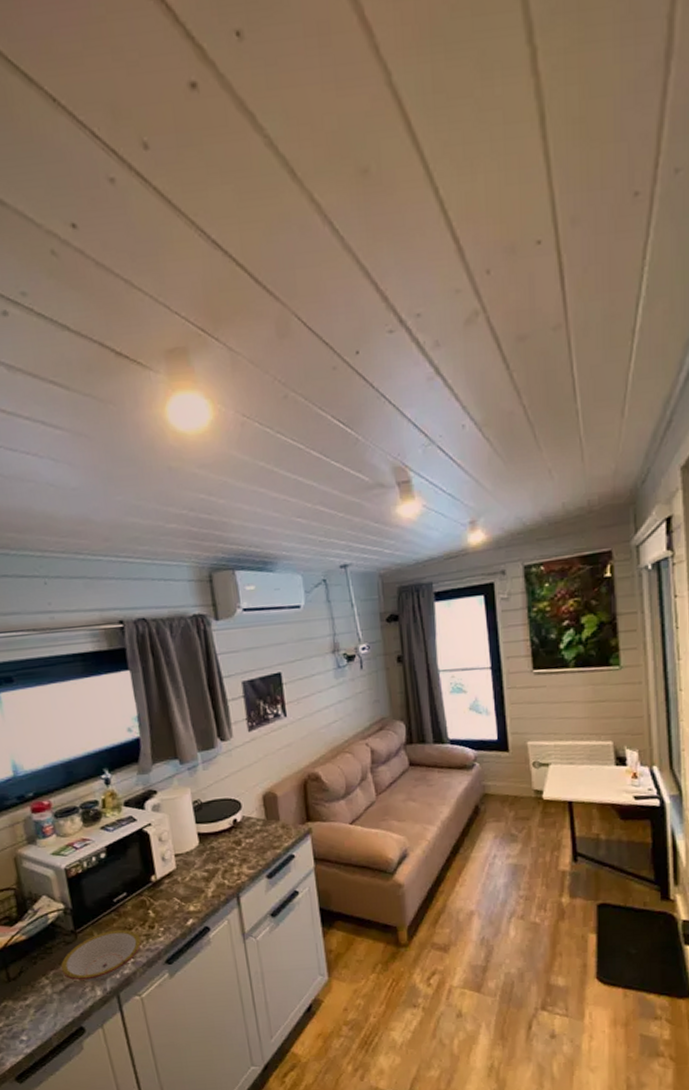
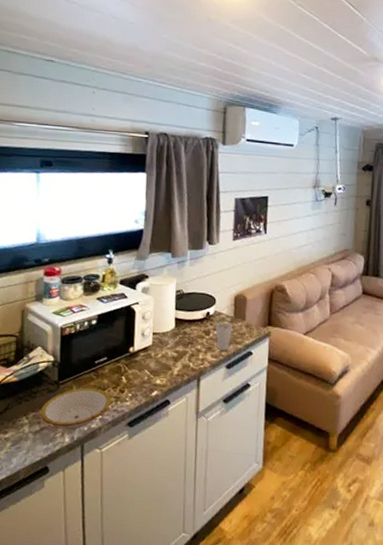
cup: none [239,824,267,860] -> present [210,317,233,351]

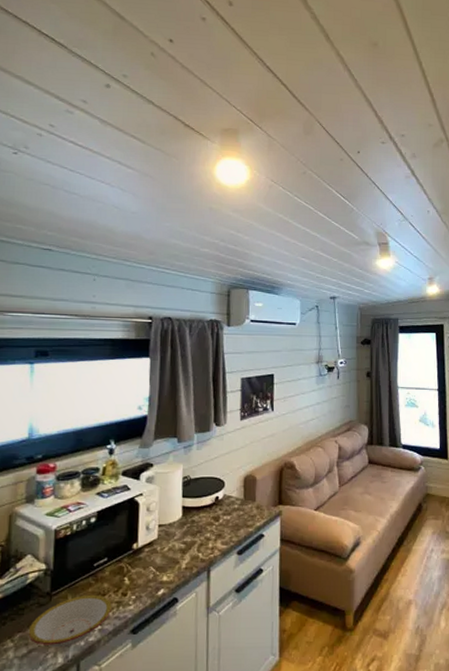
cup: present [210,317,233,351] -> none [220,502,243,537]

